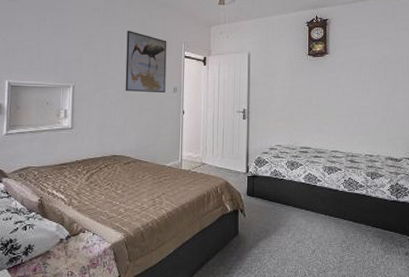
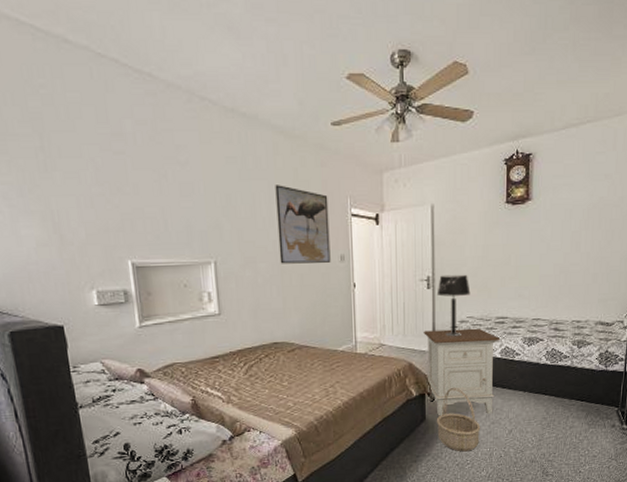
nightstand: none [239,154,305,233] -> present [424,328,501,416]
basket: none [247,206,287,268] -> present [436,387,481,452]
table lamp: none [251,109,279,162] -> present [436,274,471,337]

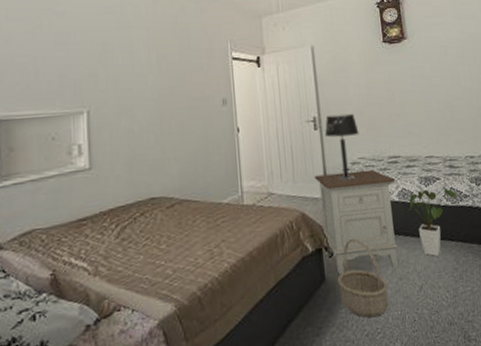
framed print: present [275,185,331,264] -> none [154,32,212,111]
house plant: none [509,348,557,407] -> present [409,188,457,256]

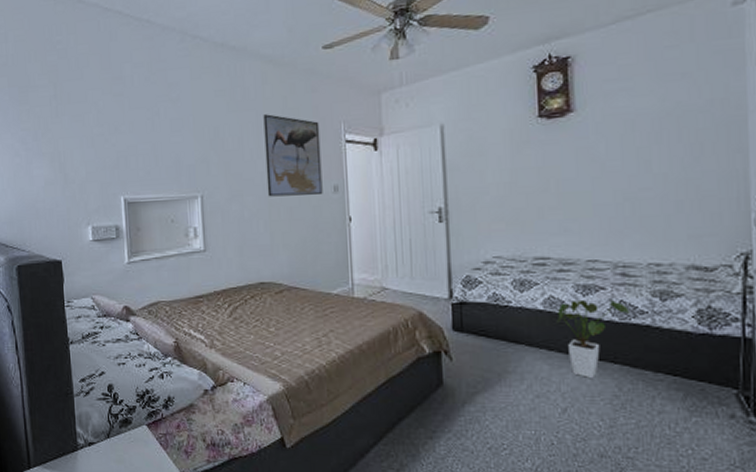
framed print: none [154,32,212,111] -> present [263,114,323,197]
nightstand: present [314,169,398,275] -> none [436,271,542,384]
table lamp: present [324,113,359,181] -> none [451,204,497,281]
basket: present [337,238,389,318] -> none [457,345,520,432]

